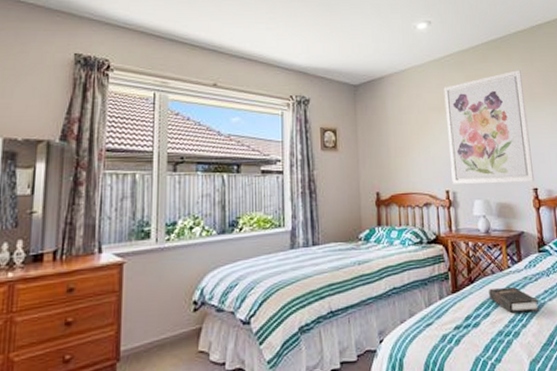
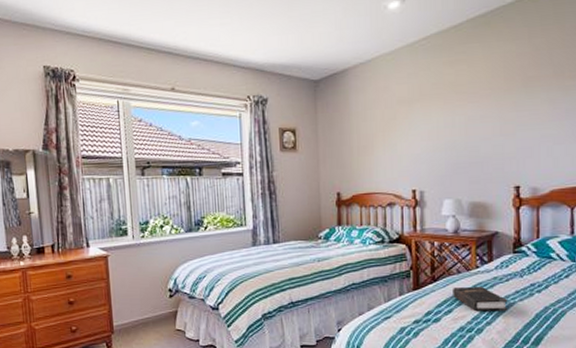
wall art: present [443,70,535,184] -> none [416,50,518,183]

